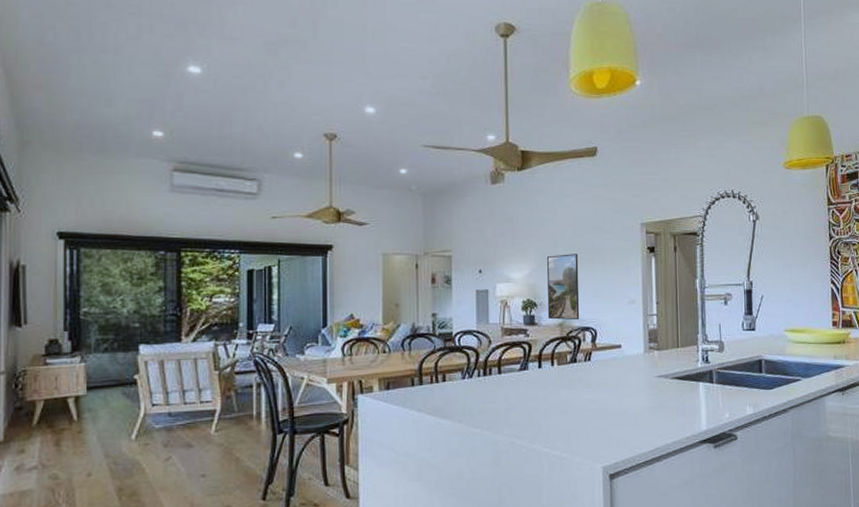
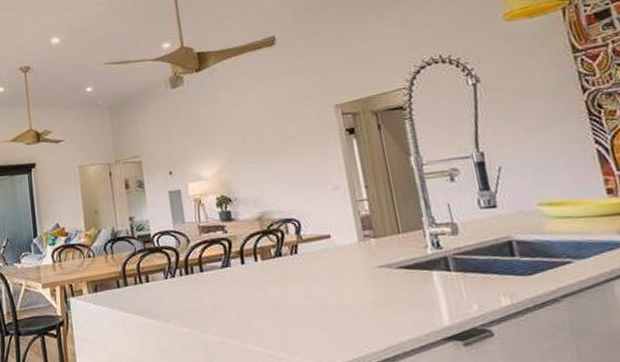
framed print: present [547,254,580,320] -> none [236,144,280,214]

